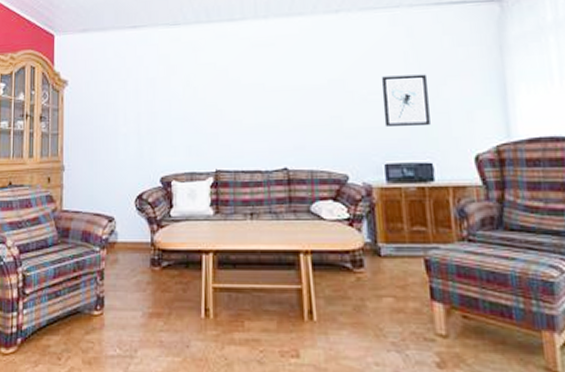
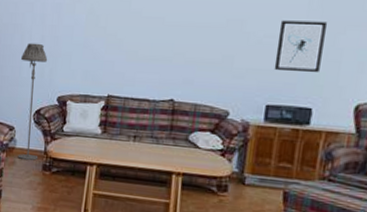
floor lamp: none [115,121,146,255] -> present [17,43,48,160]

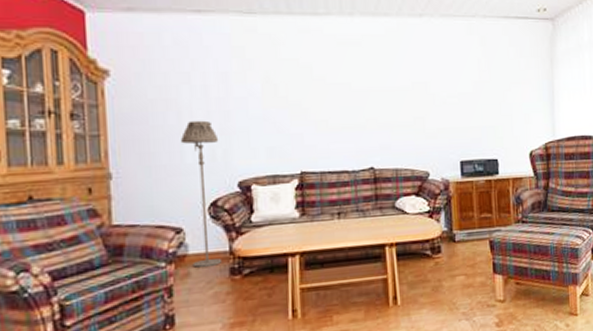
wall art: present [274,20,328,73] -> none [458,81,497,128]

